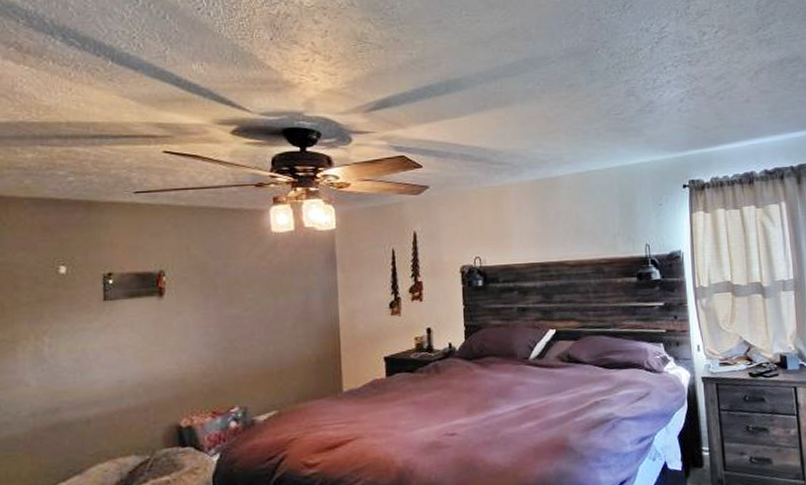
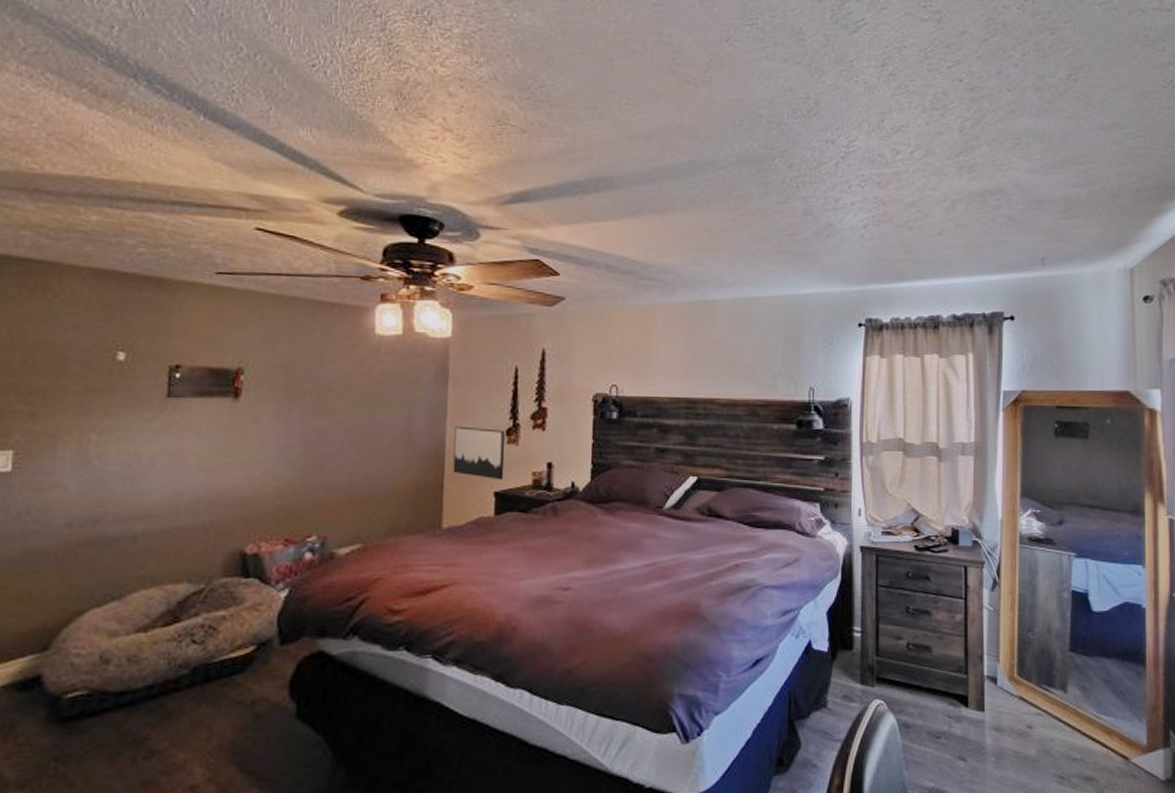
wall art: none [346,303,391,347] -> present [453,426,506,481]

